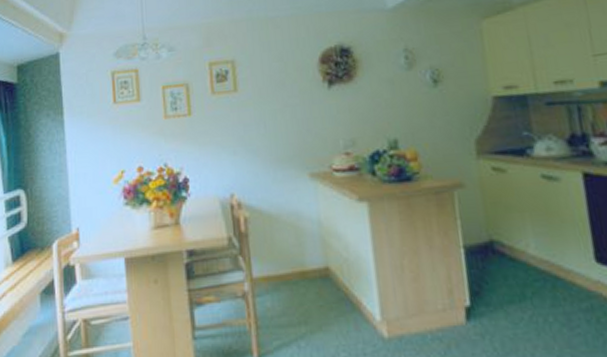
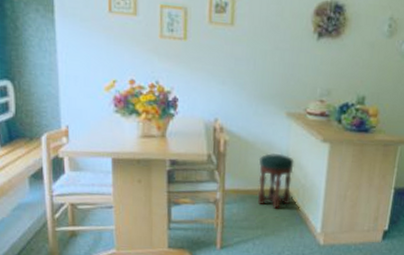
stool: none [287,223,334,295] -> present [258,153,294,209]

